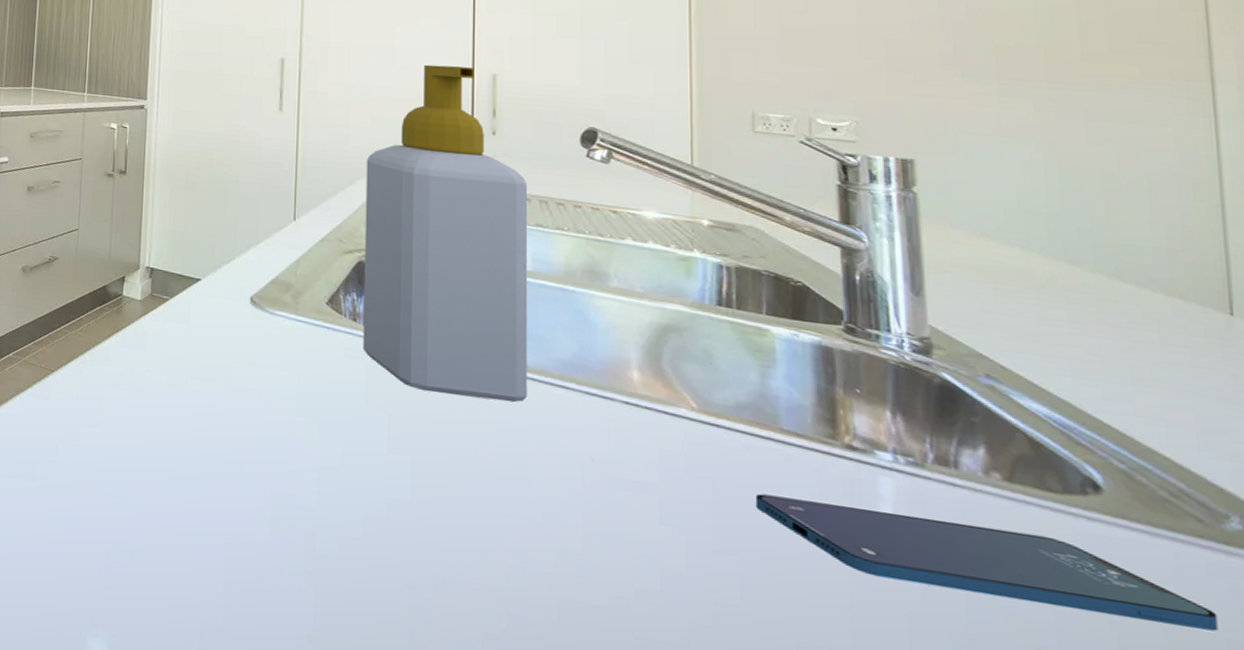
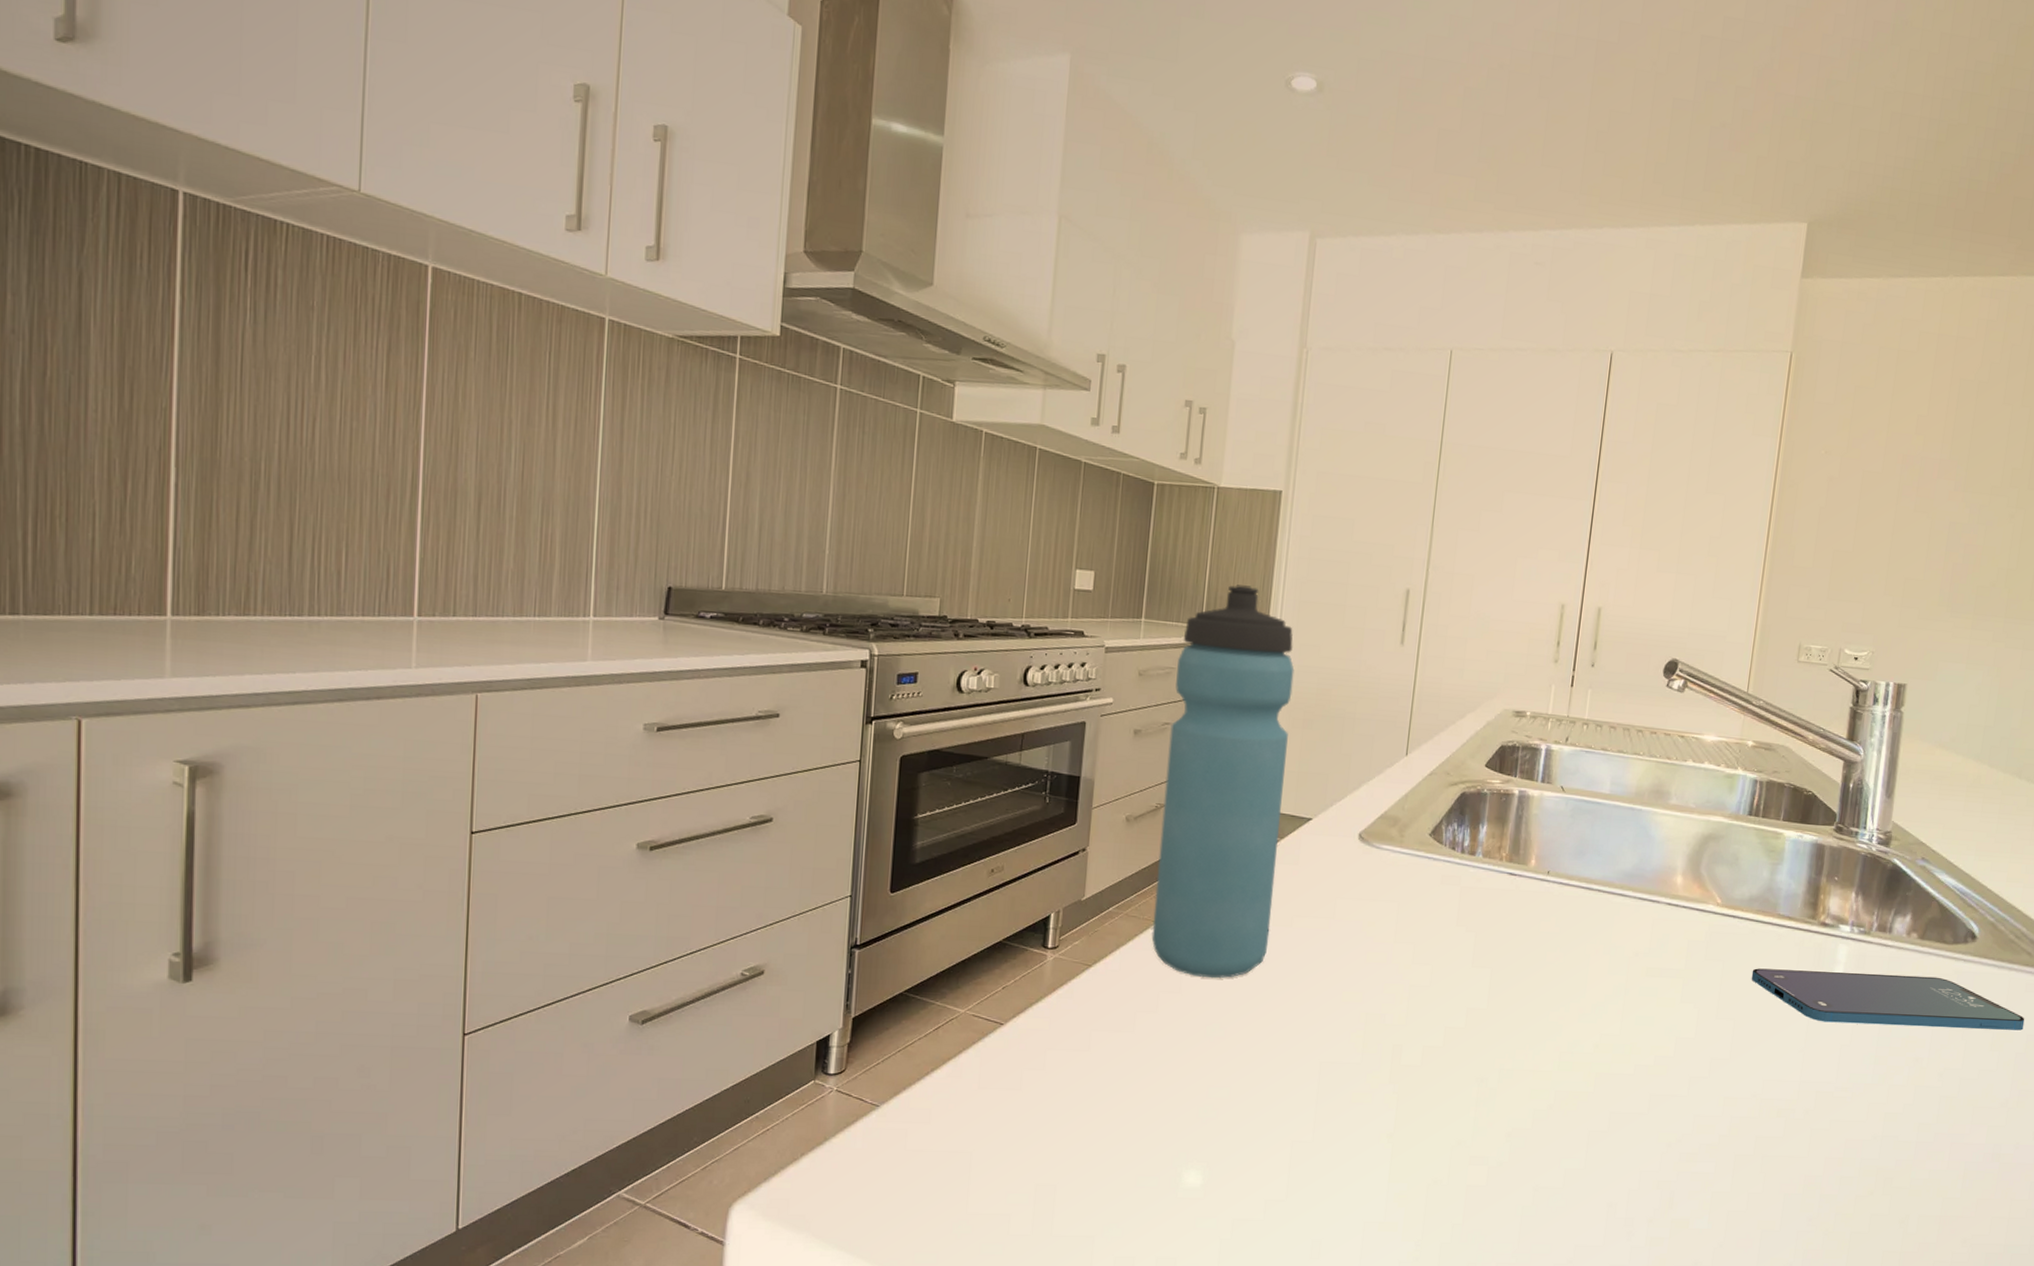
water bottle: none [49,56,175,436] -> present [1151,585,1295,979]
soap bottle: present [362,64,528,403] -> none [1458,597,1615,912]

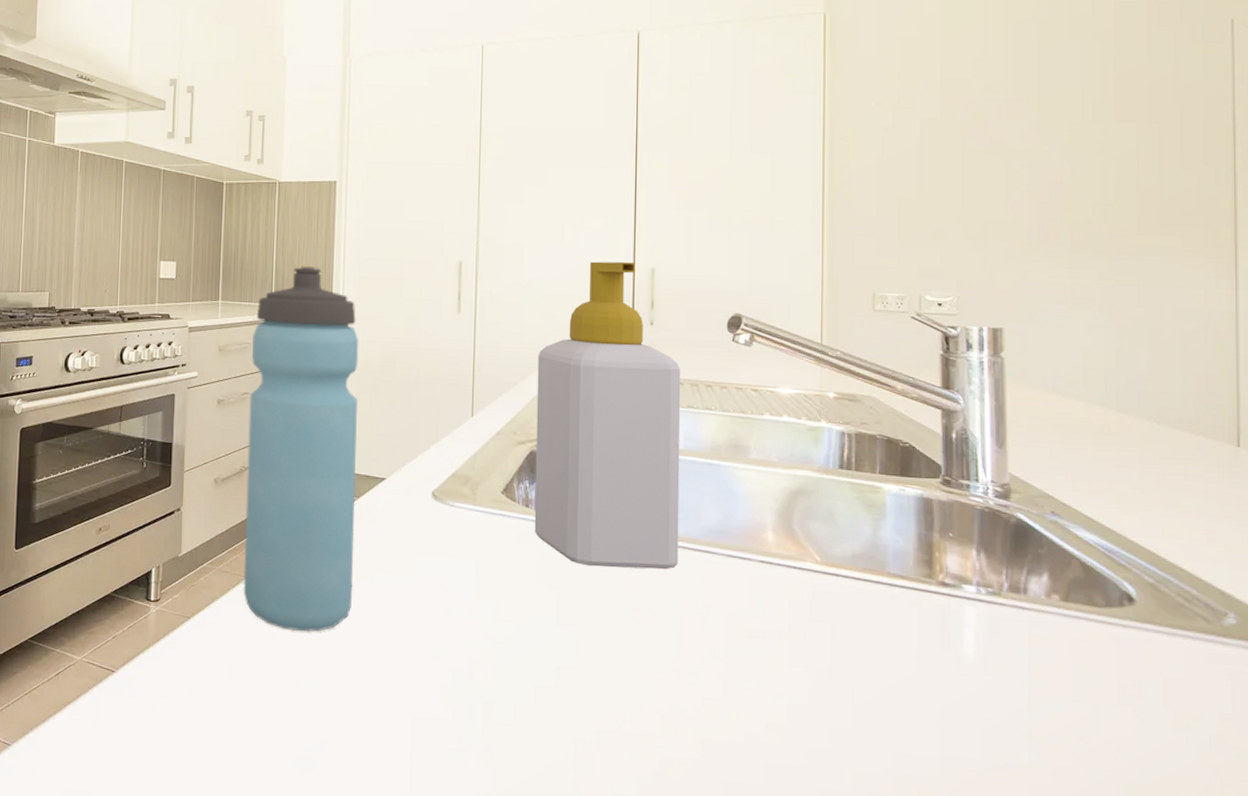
soap bottle: none [1458,597,1615,912] -> present [534,261,681,570]
smartphone: present [1751,968,2025,1031] -> none [866,631,1214,708]

